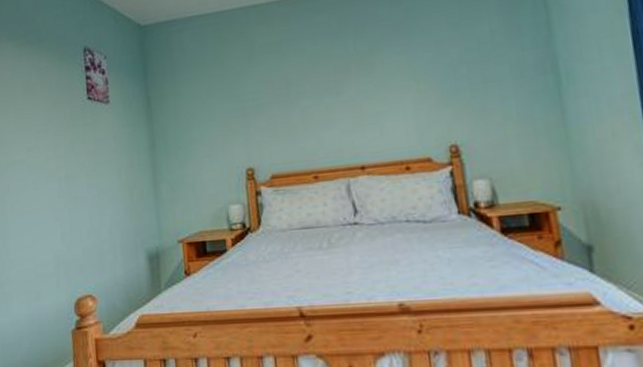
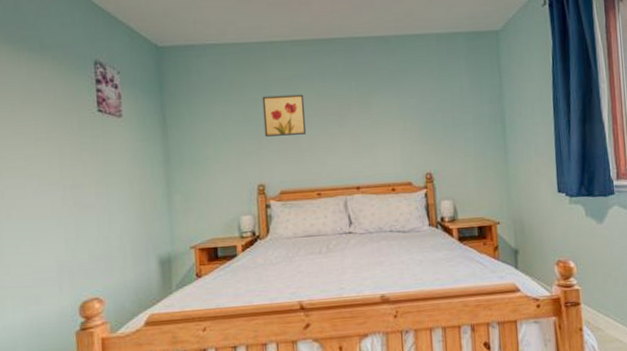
wall art: none [247,60,298,113] -> present [262,94,307,137]

